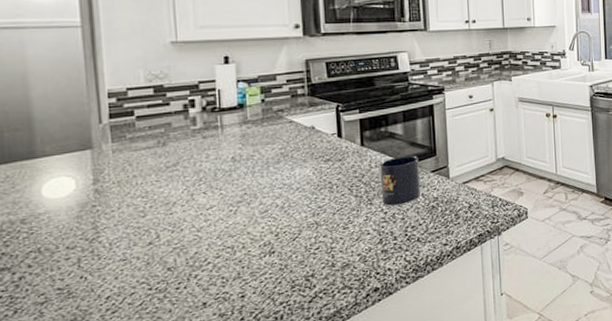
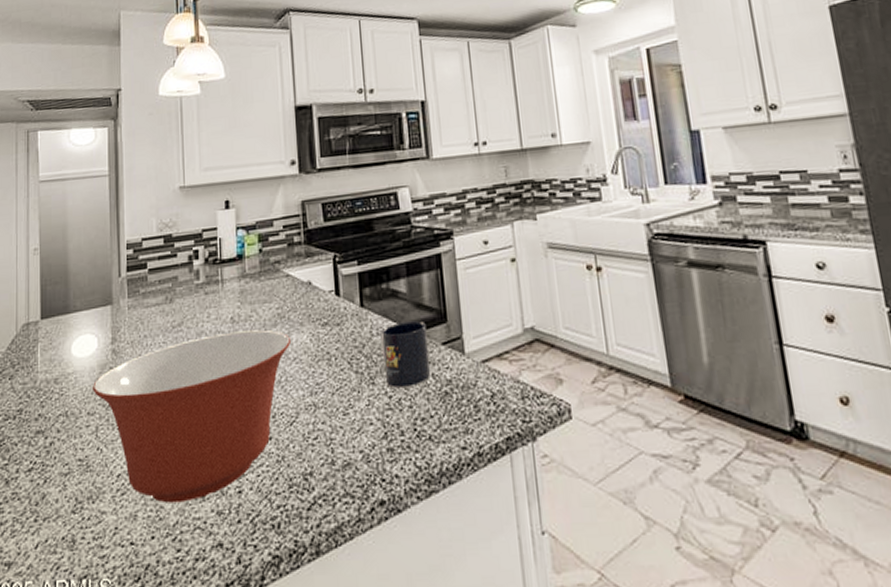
mixing bowl: none [70,166,294,314] -> present [91,329,290,503]

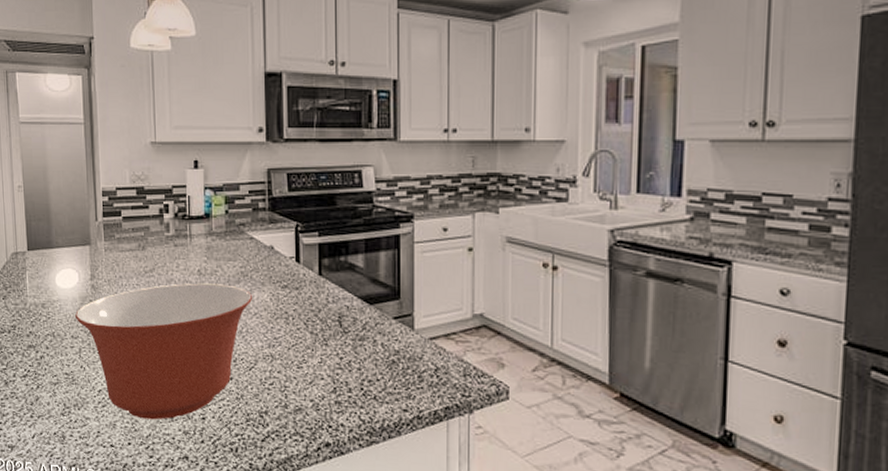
mug: present [380,321,430,389] -> none [336,294,380,353]

